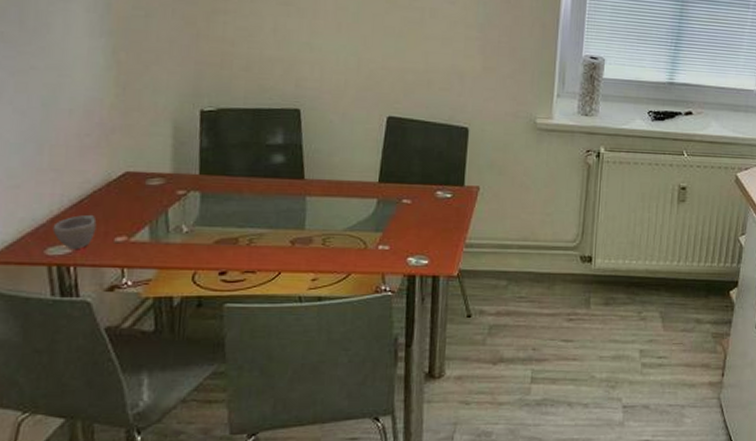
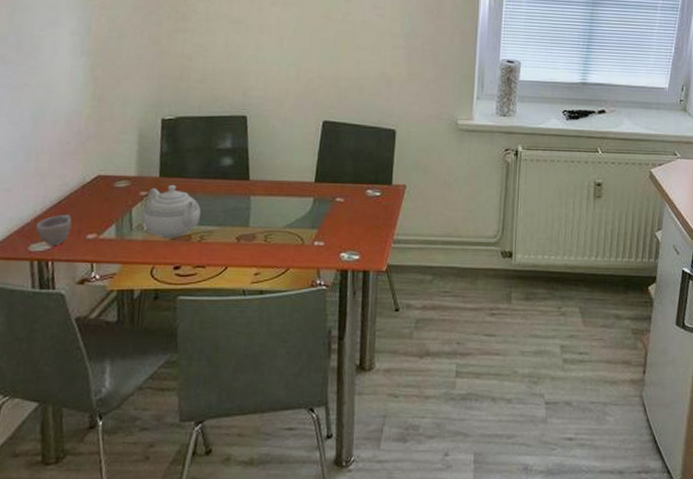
teapot: none [181,182,249,241] -> present [143,184,201,238]

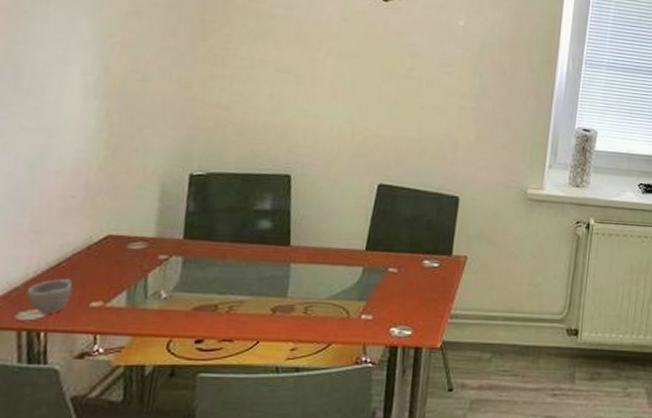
teapot: present [143,184,201,238] -> none [160,247,231,308]

